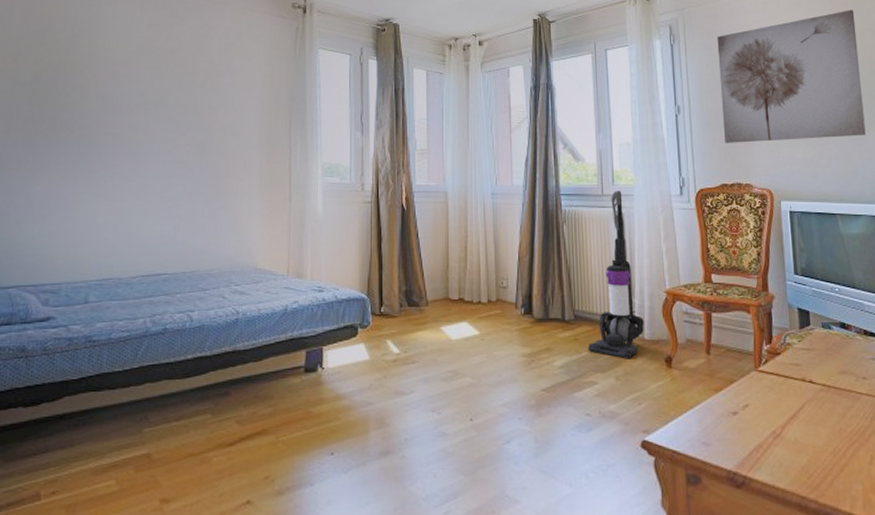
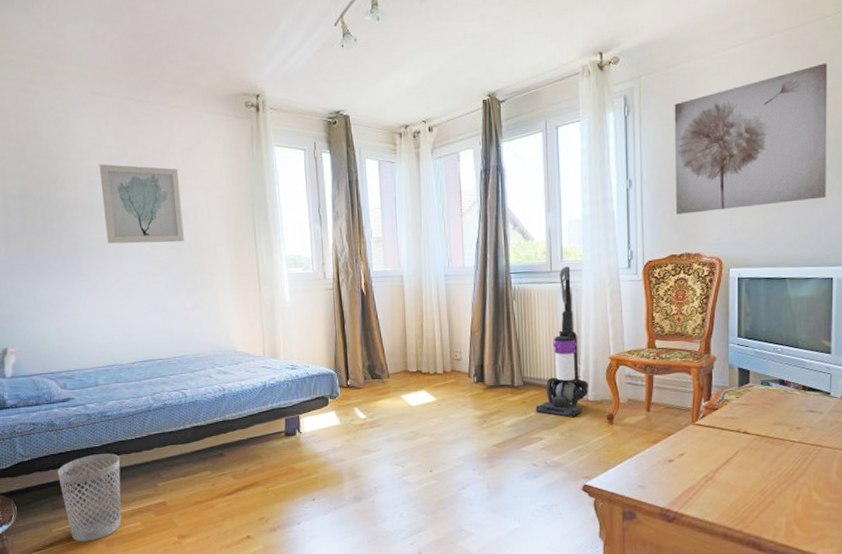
wastebasket: none [19,389,101,507] -> present [57,453,122,542]
wall art: none [123,54,213,142] -> present [99,164,184,244]

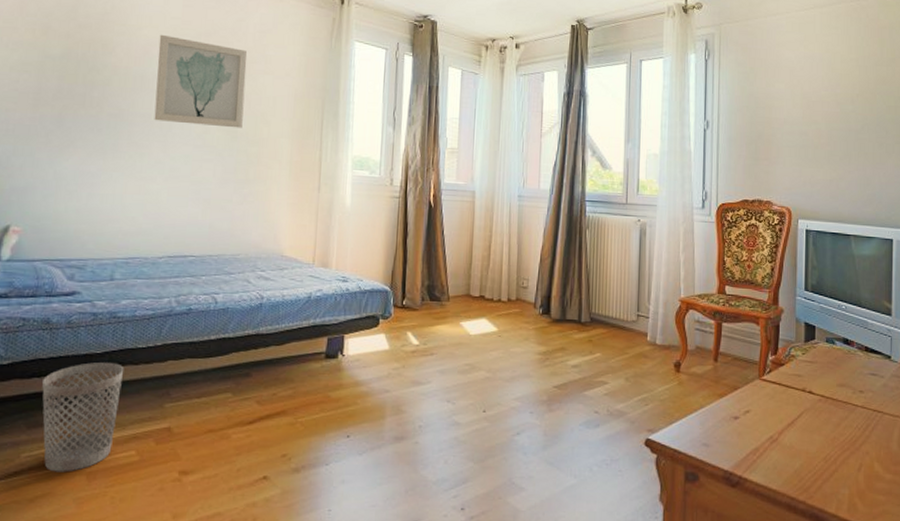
vacuum cleaner: present [535,267,589,418] -> none [601,200,658,362]
wall art: present [674,63,828,214] -> none [749,36,888,161]

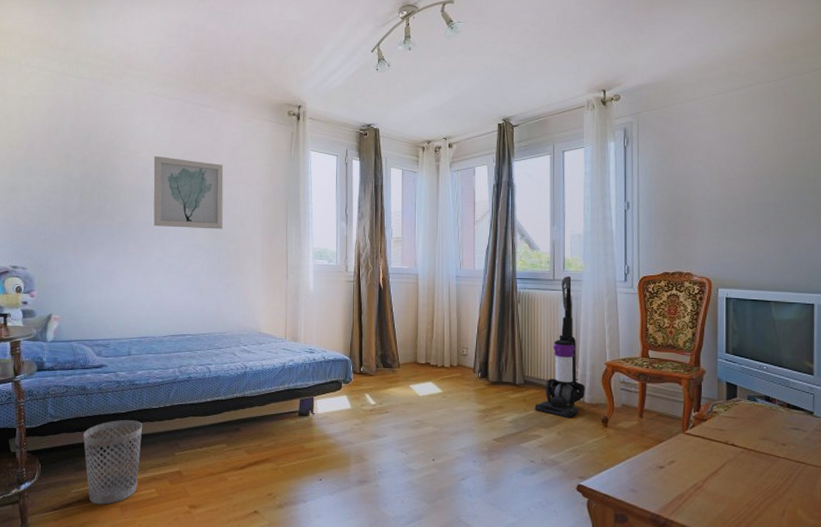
vacuum cleaner: none [601,200,658,362] -> present [534,276,586,418]

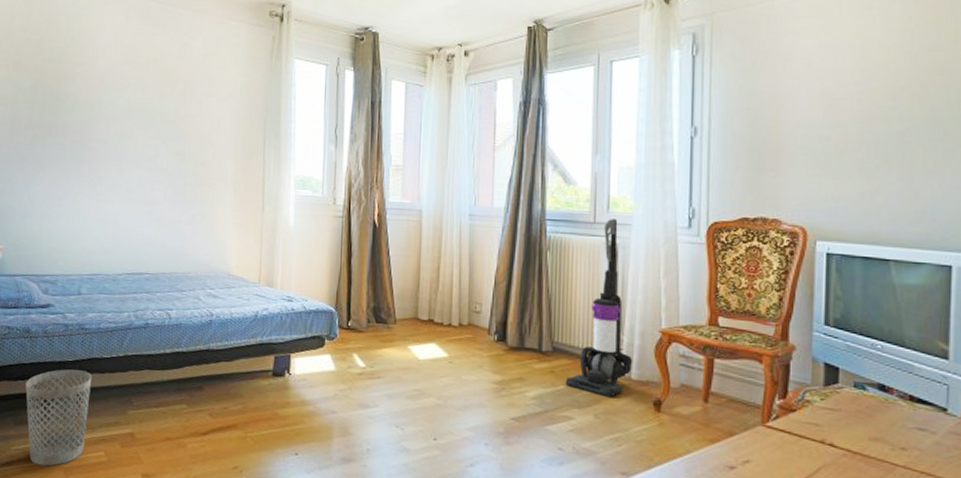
wall art: present [153,156,224,229] -> none [110,63,192,151]

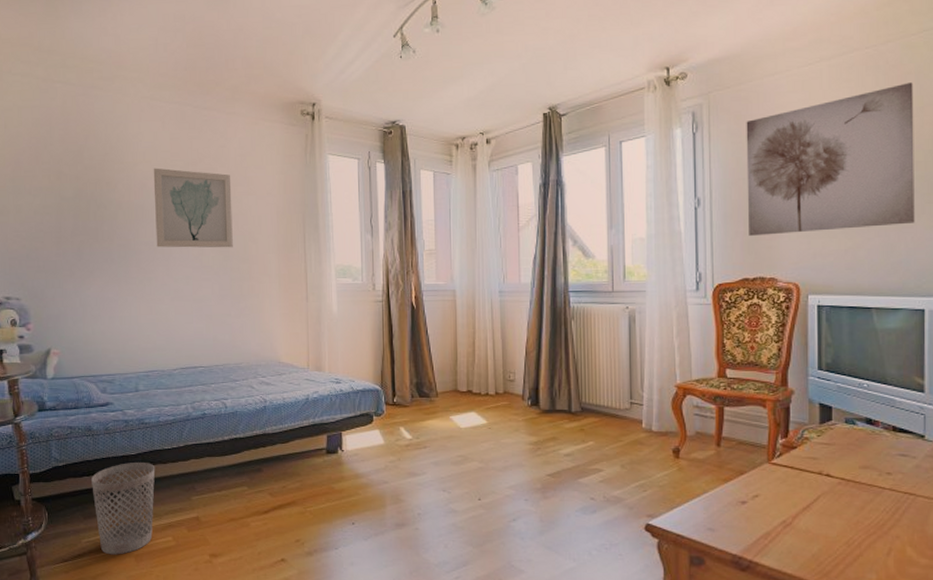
wall art: none [110,63,192,151] -> present [153,168,233,248]
vacuum cleaner: present [565,219,633,398] -> none [594,287,653,449]
wall art: none [750,13,947,172] -> present [746,82,915,236]

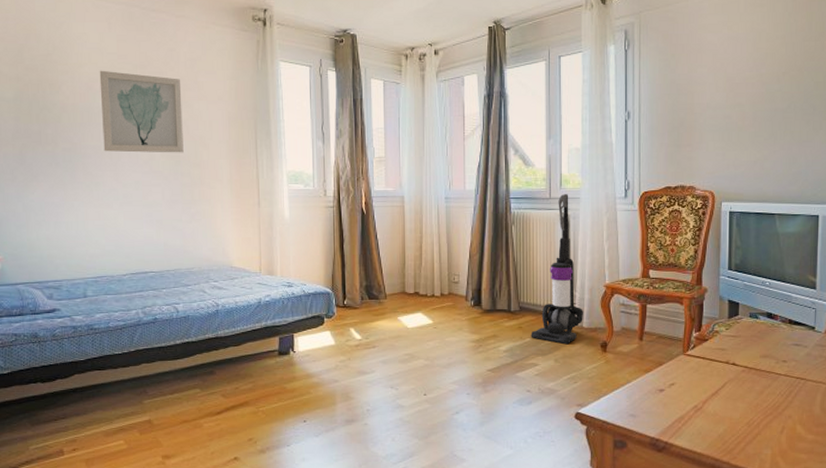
wastebasket: present [91,463,155,555] -> none [39,368,106,460]
vacuum cleaner: none [594,287,653,449] -> present [531,194,584,345]
wall art: present [746,82,915,236] -> none [671,9,817,147]

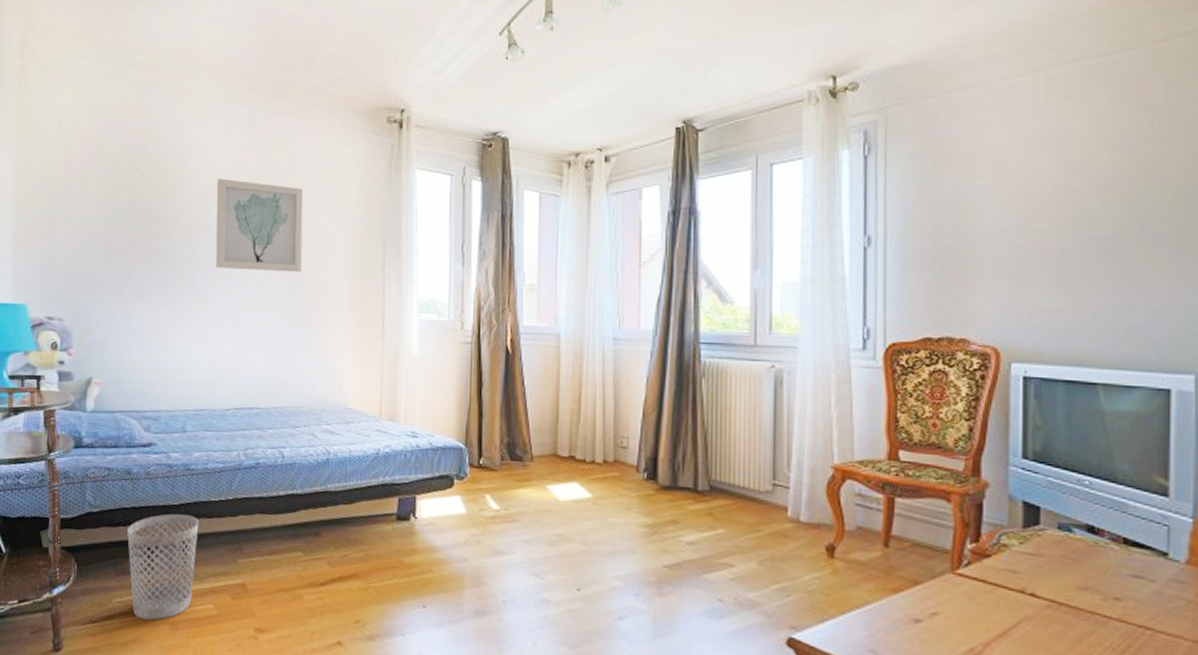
wastebasket: none [39,368,106,460] -> present [127,514,199,620]
vacuum cleaner: present [531,194,584,345] -> none [725,341,802,543]

